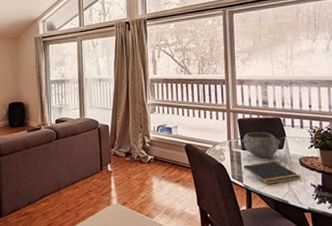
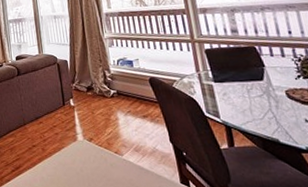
bowl: present [242,131,280,158] -> none [212,62,259,91]
notepad: present [243,161,301,184] -> none [218,93,291,120]

